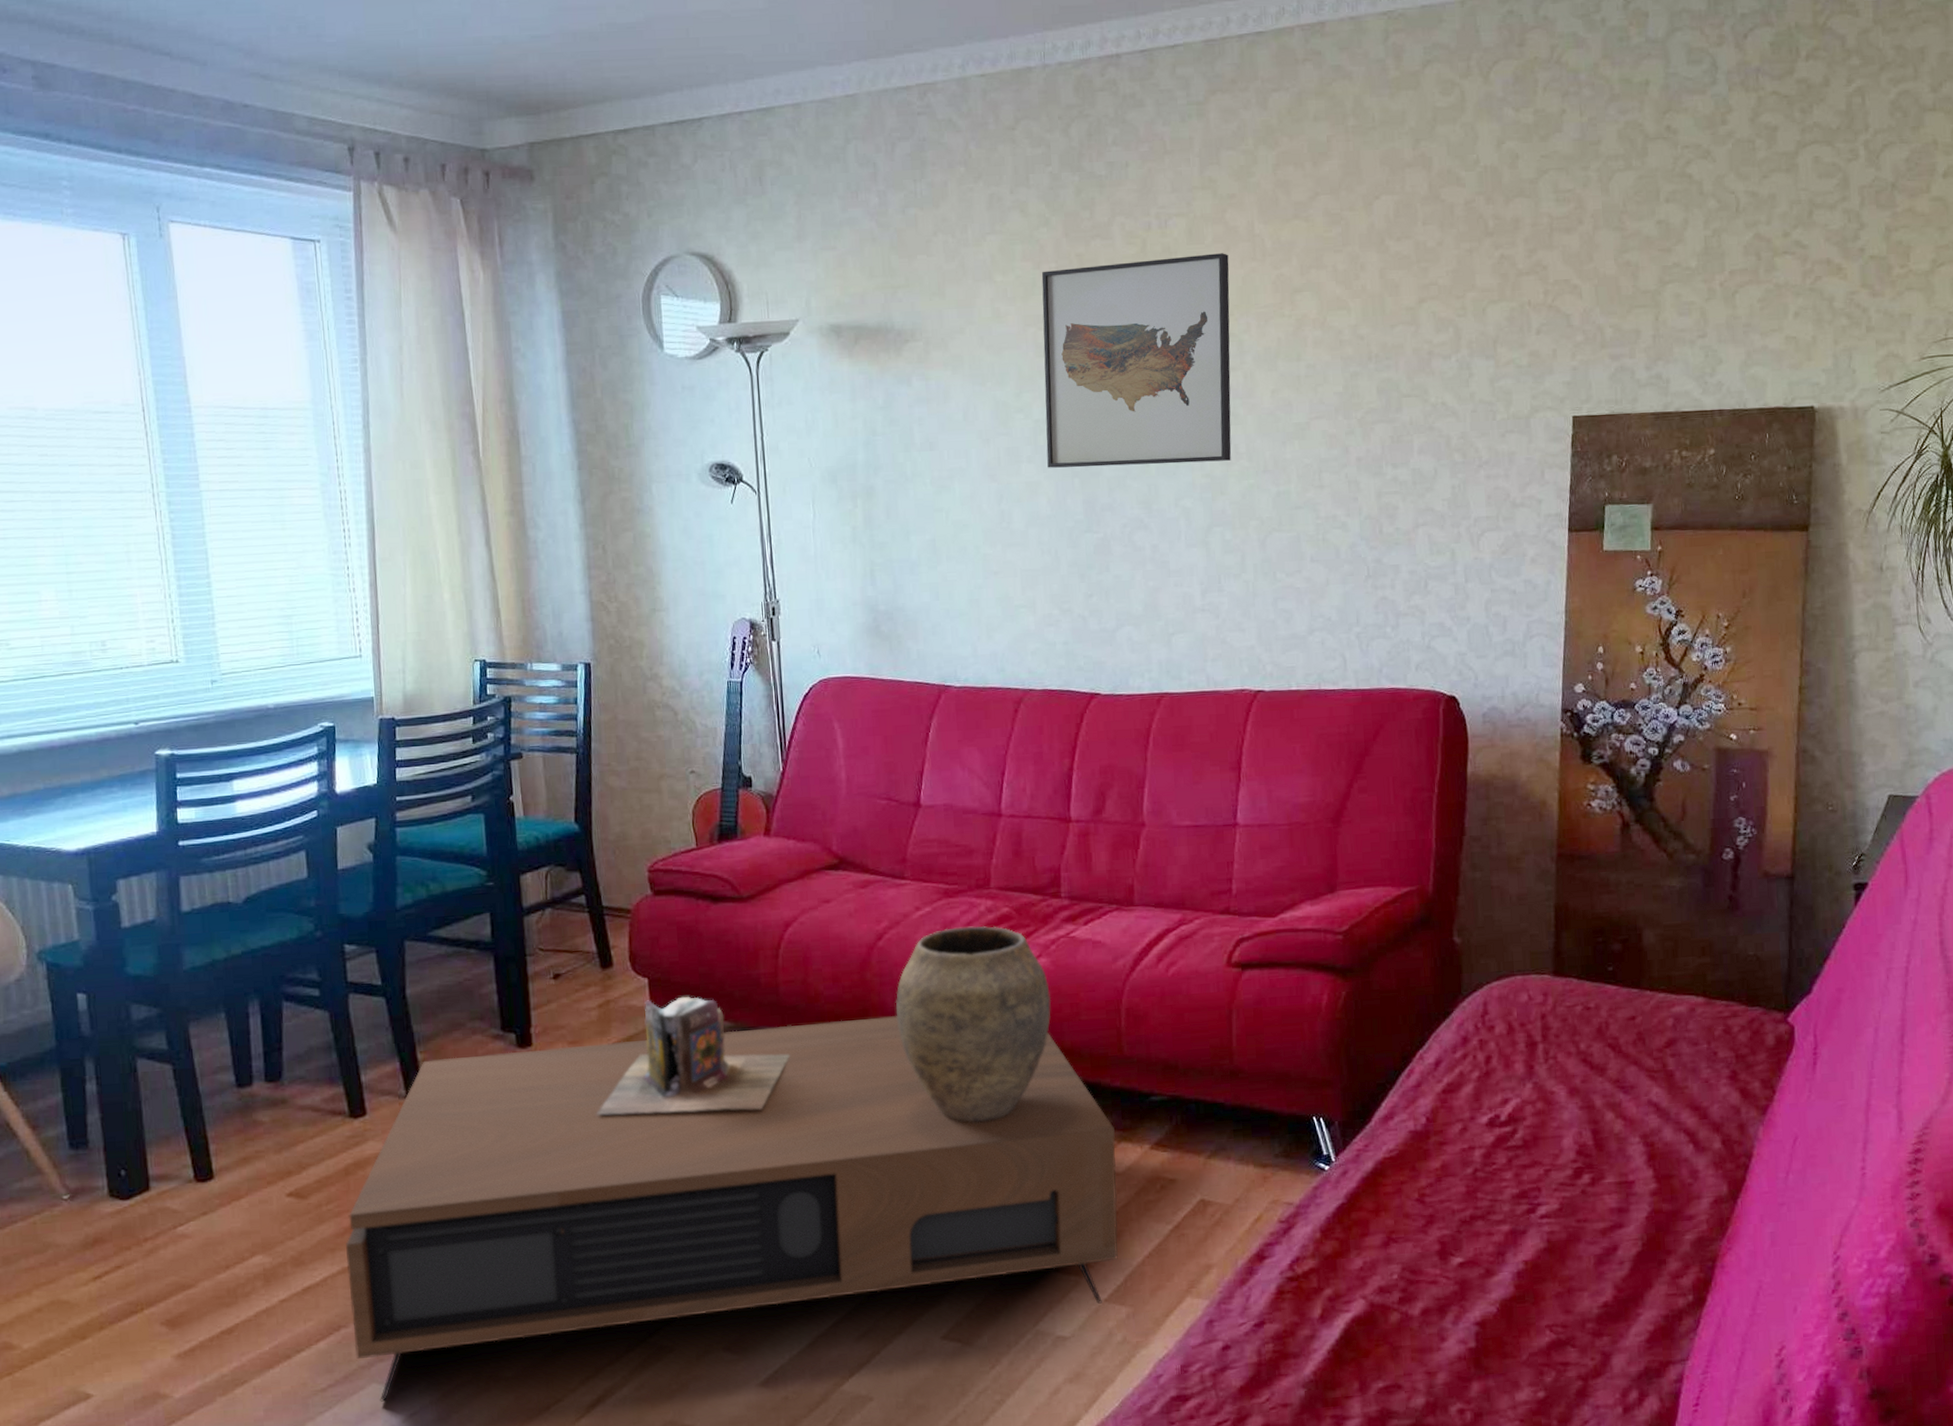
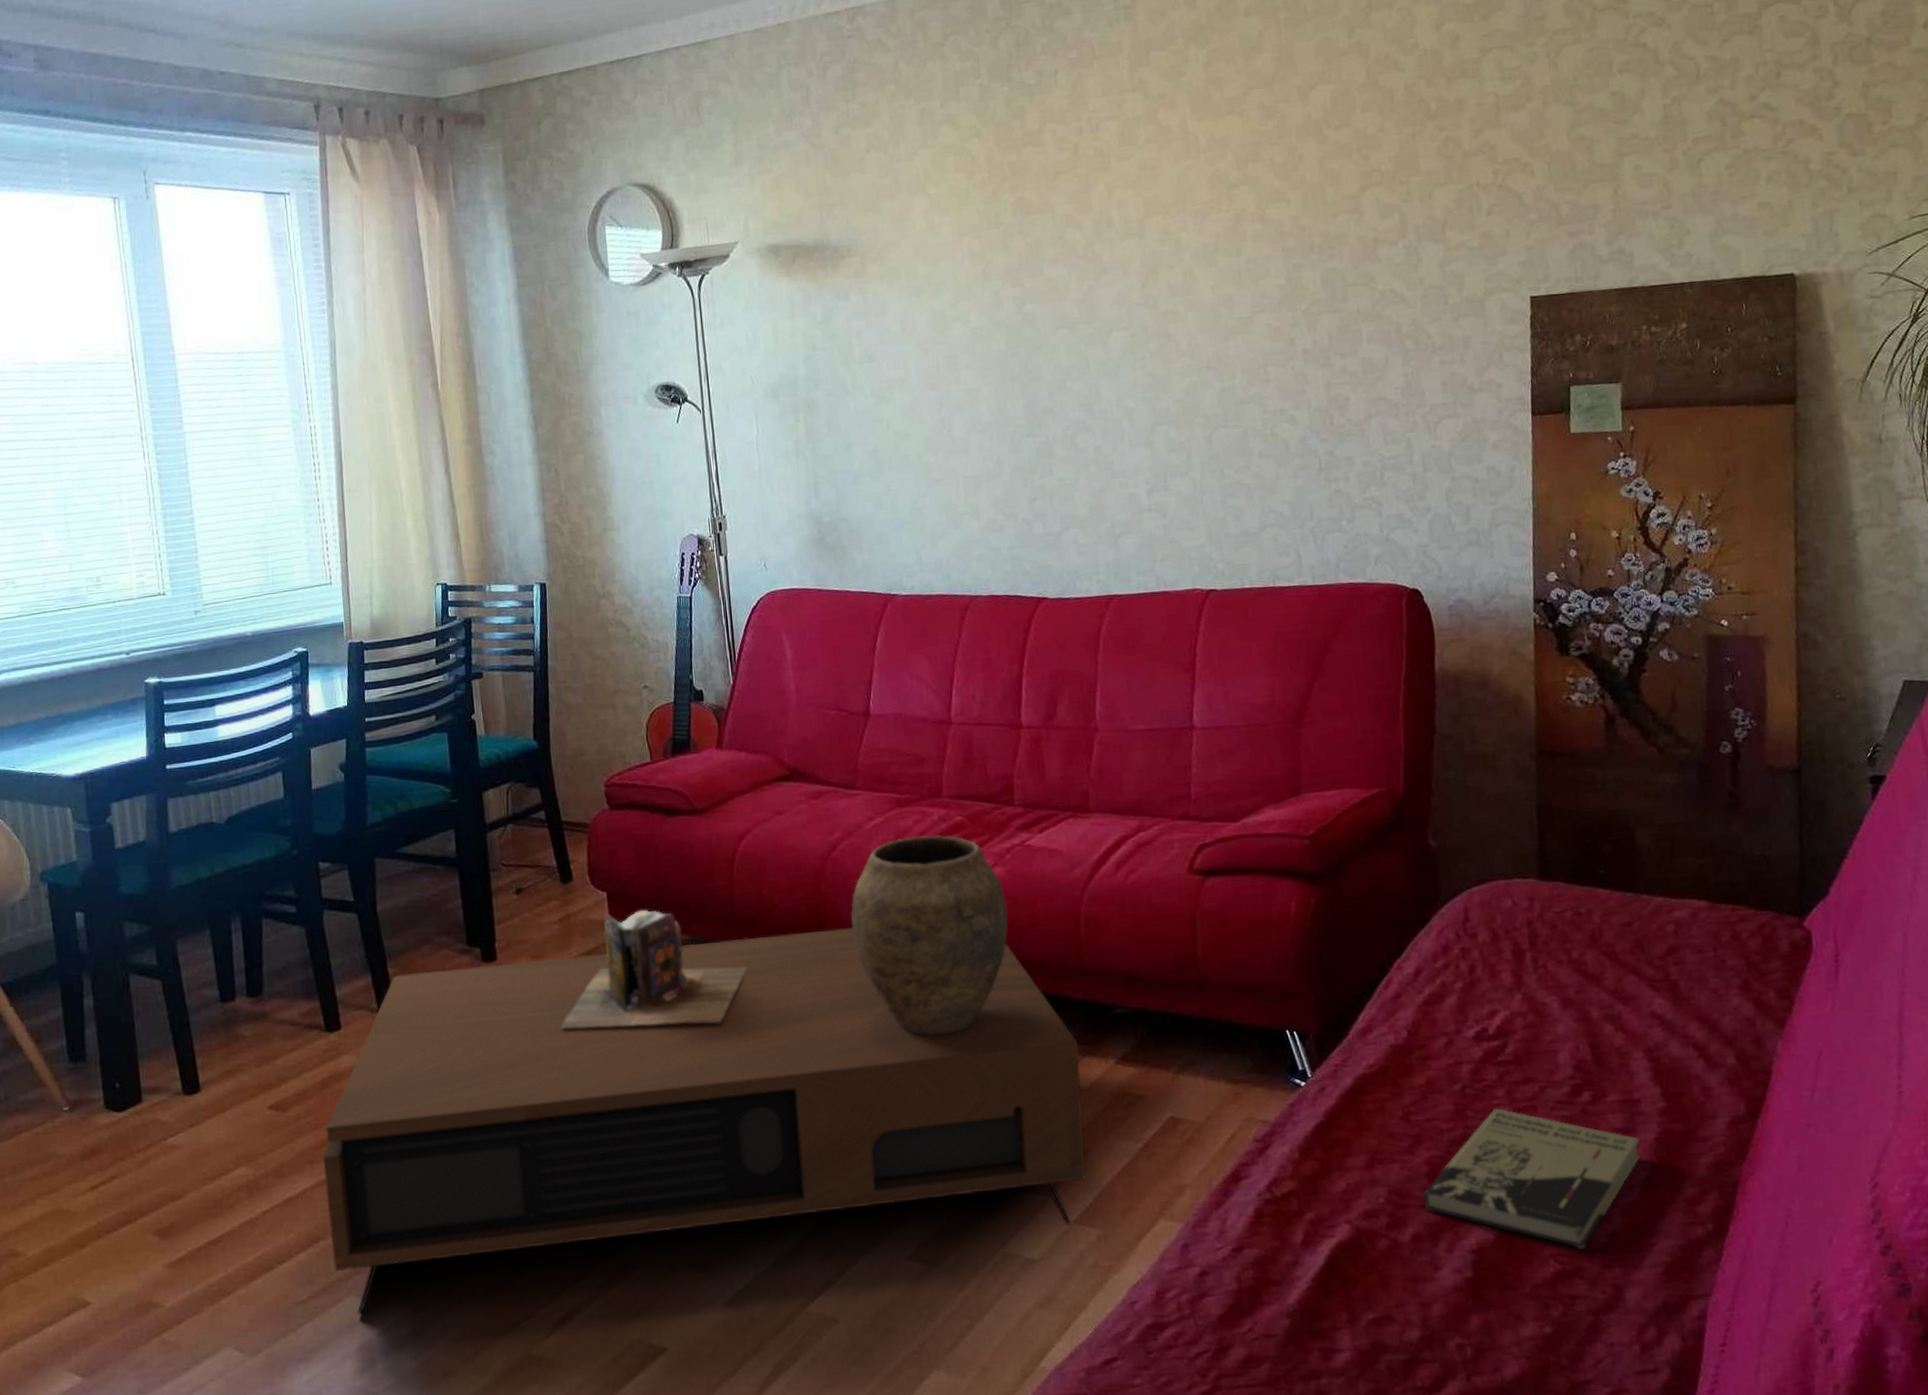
wall art: present [1041,253,1232,468] -> none [974,152,1173,375]
book: none [1433,1190,1632,1320] -> present [1423,1108,1641,1250]

